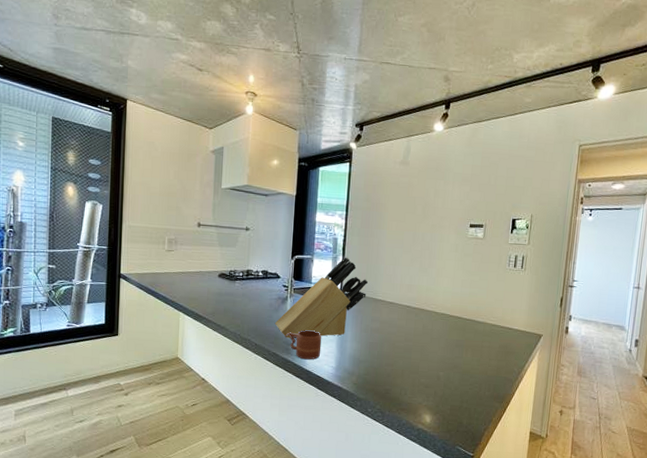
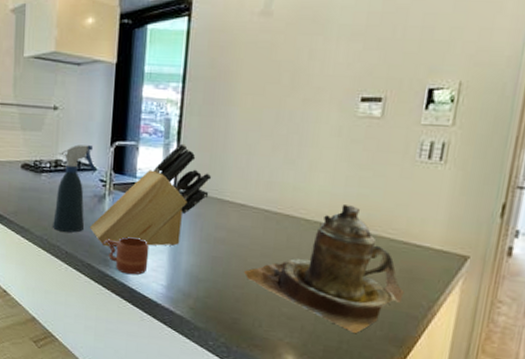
spray bottle: none [245,258,280,328] -> present [53,144,96,233]
teapot: none [392,301,503,395] -> present [243,205,404,334]

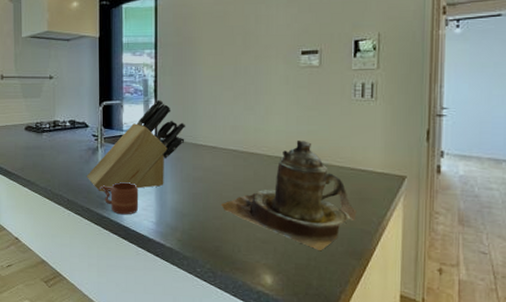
spray bottle: present [53,144,96,233] -> none [55,107,89,182]

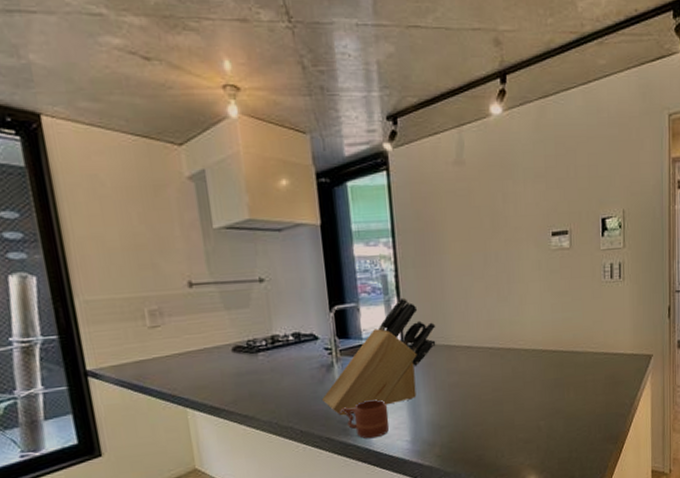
teapot: present [220,141,357,252] -> none [479,329,611,442]

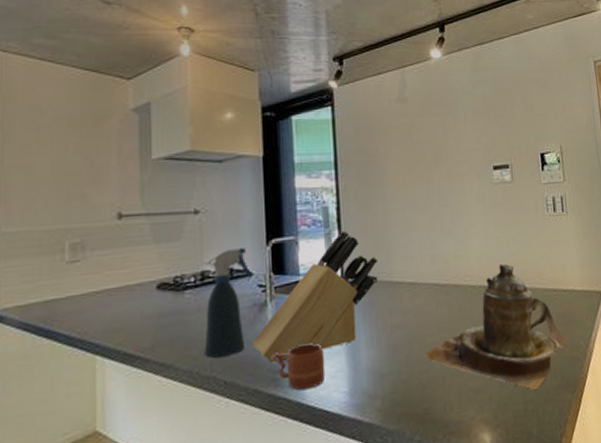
spray bottle: none [273,314,319,411] -> present [204,248,253,358]
teapot: none [479,329,611,442] -> present [425,264,565,391]

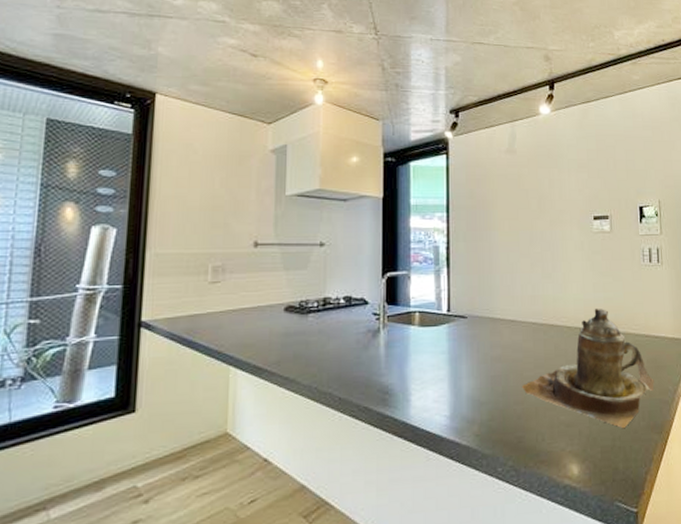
spray bottle: present [204,248,253,358] -> none [323,279,369,376]
knife block: present [251,230,379,363] -> none [364,268,482,385]
mug: present [269,343,326,391] -> none [380,369,429,411]

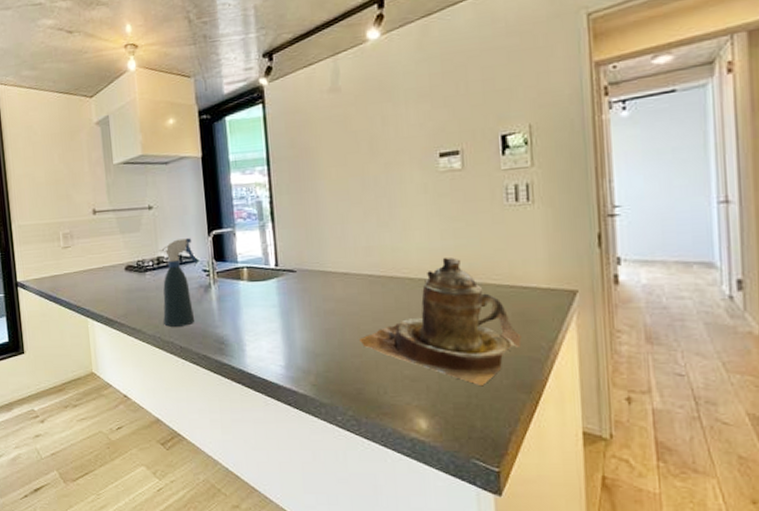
spray bottle: none [323,279,369,376] -> present [159,238,198,327]

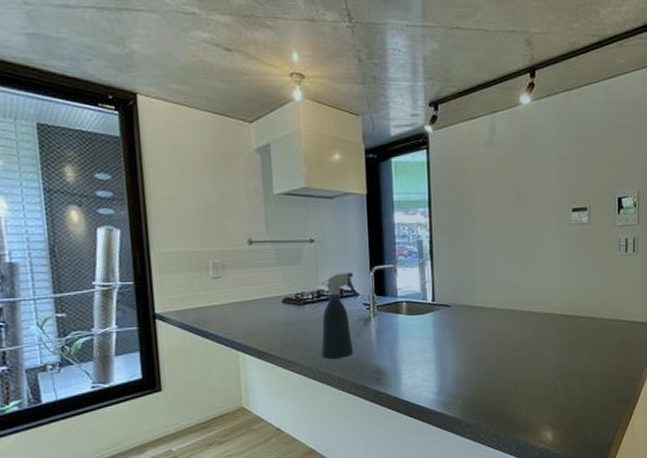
teapot: present [358,258,522,387] -> none [501,296,624,402]

